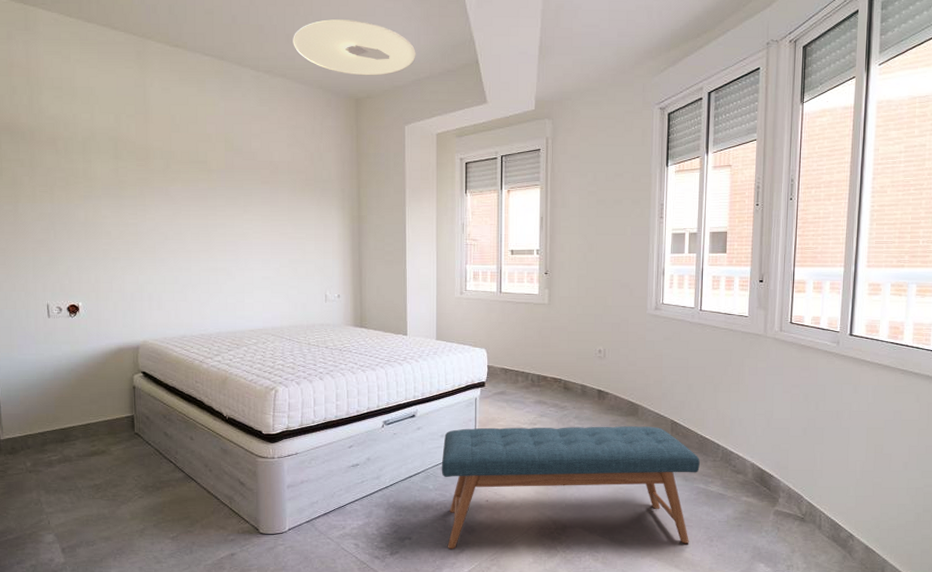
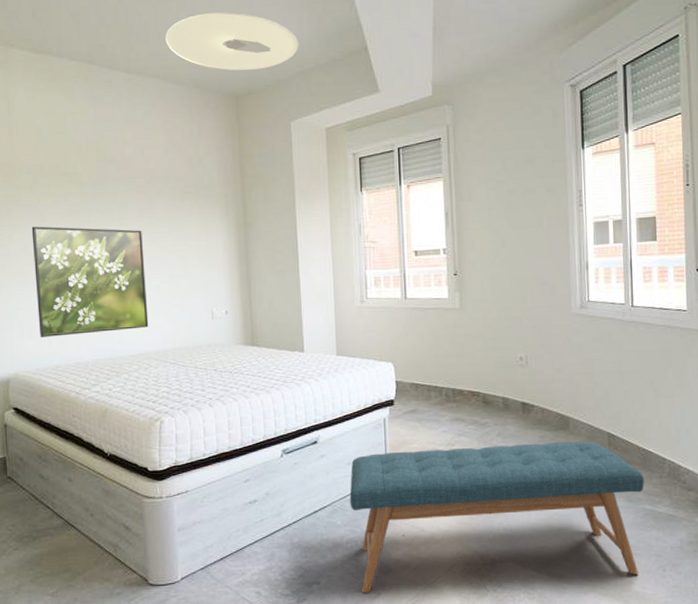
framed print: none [163,208,268,310] -> present [31,226,149,337]

